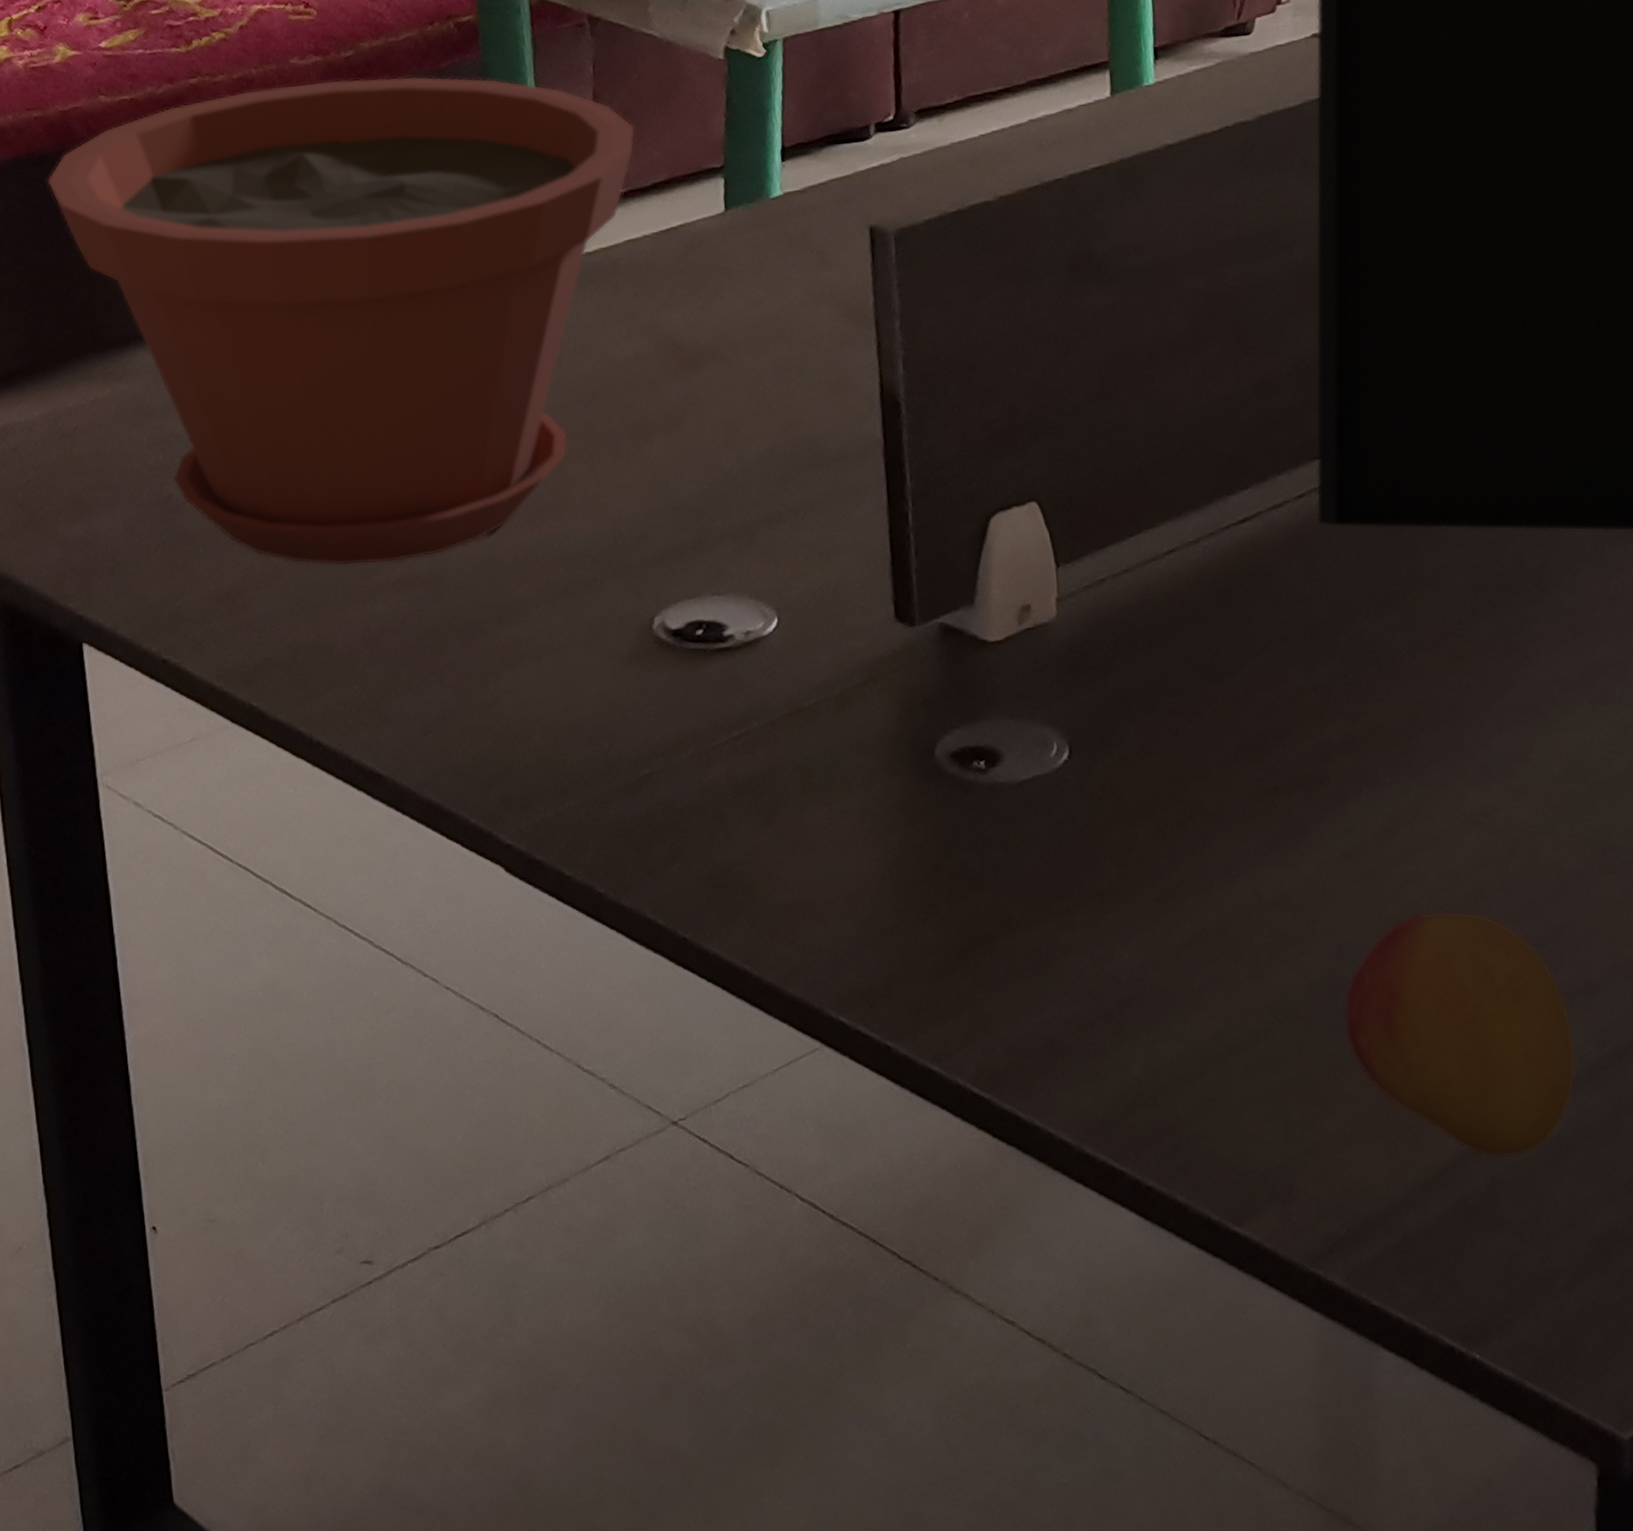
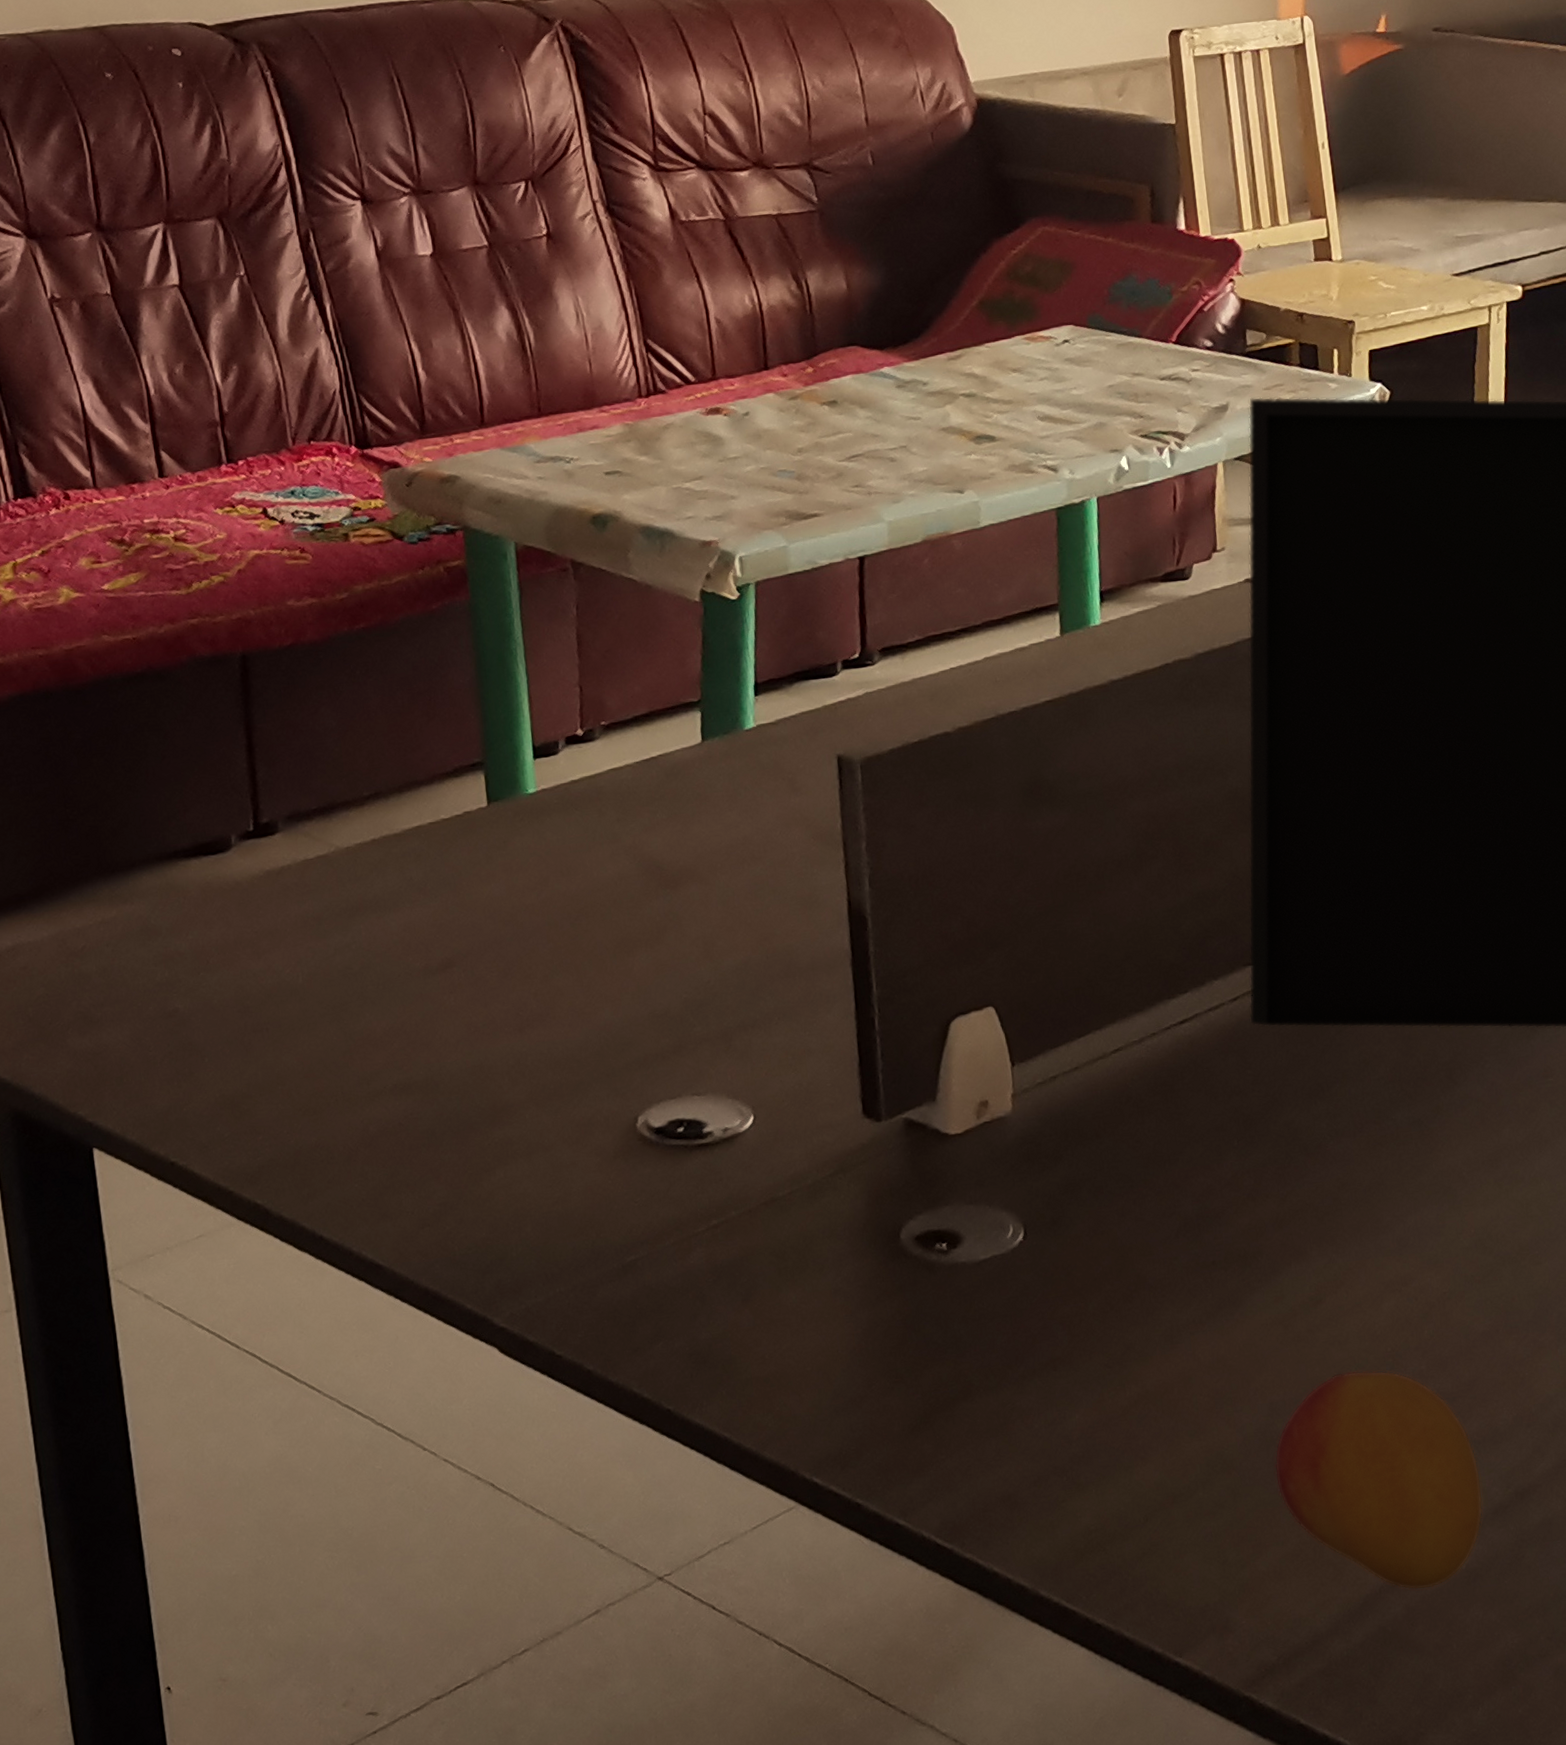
plant pot: present [47,76,636,566] -> none [53,617,617,1073]

